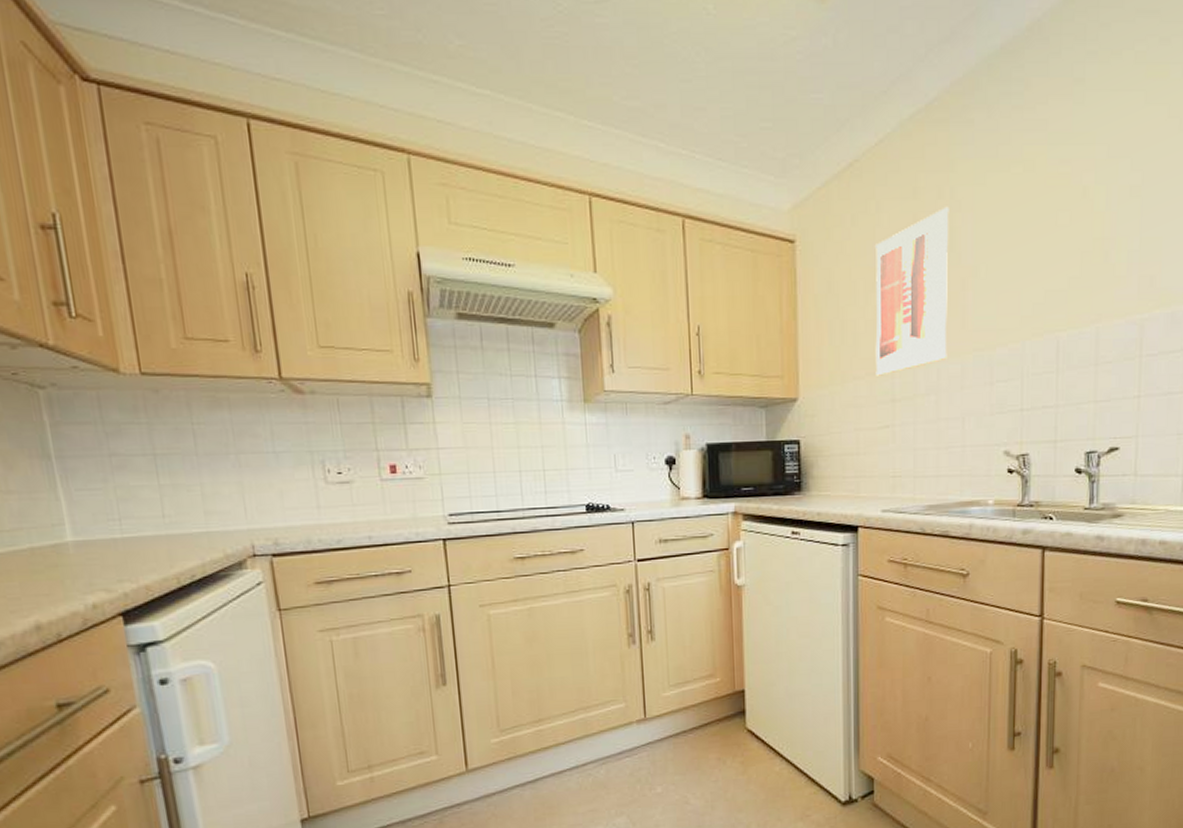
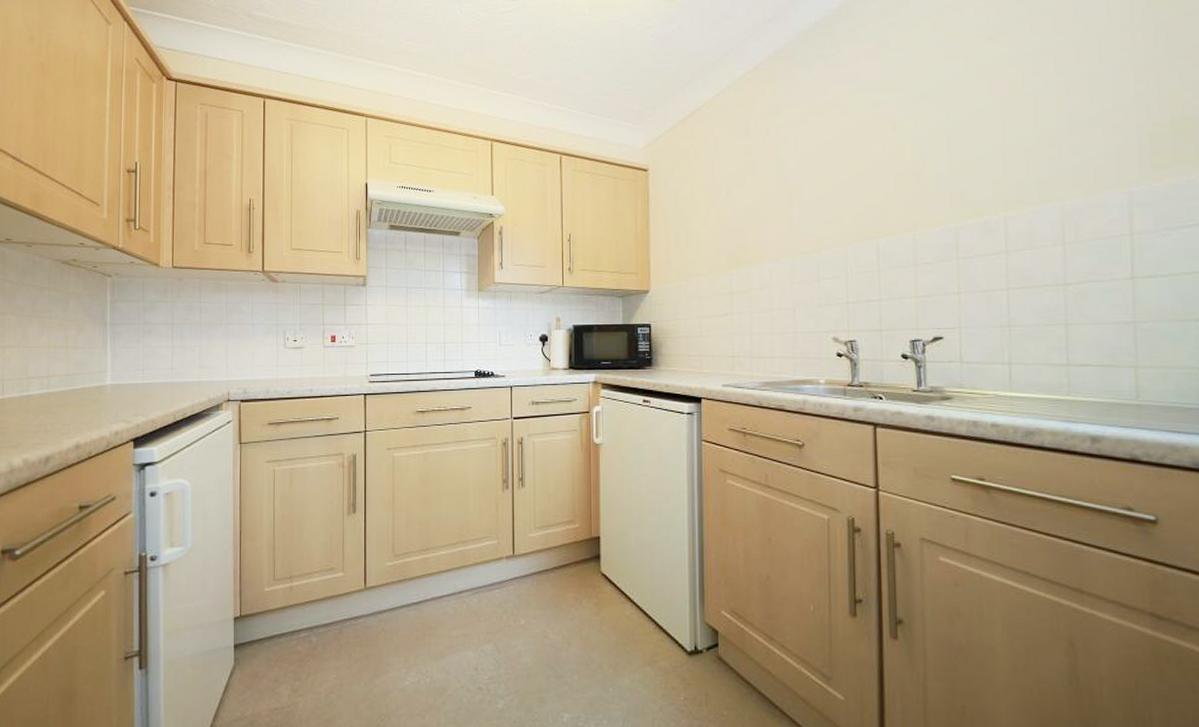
wall art: present [875,206,949,376] -> none [714,141,778,273]

